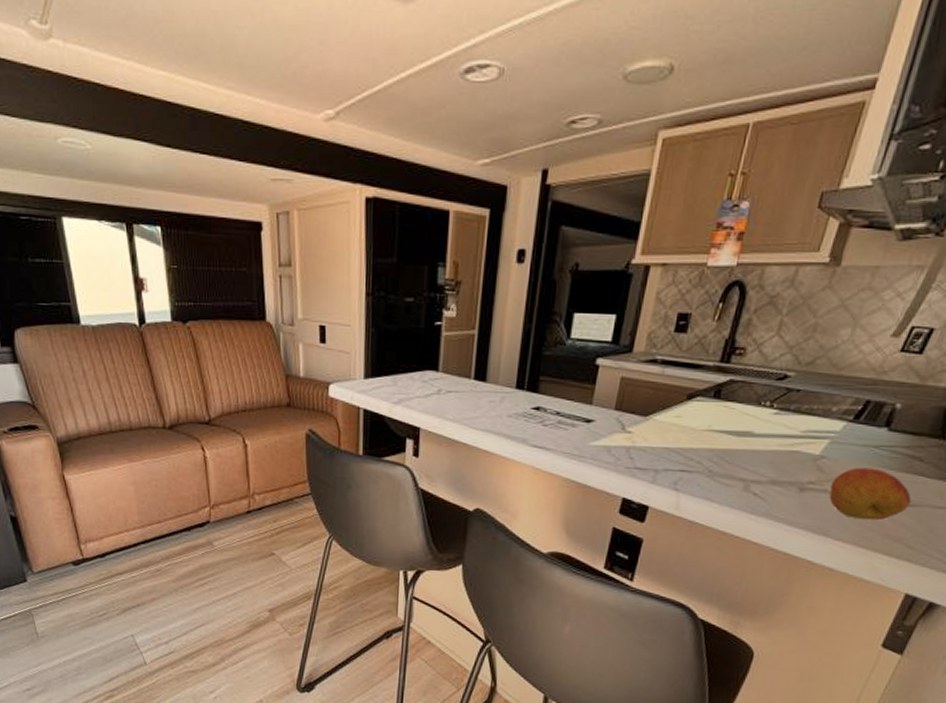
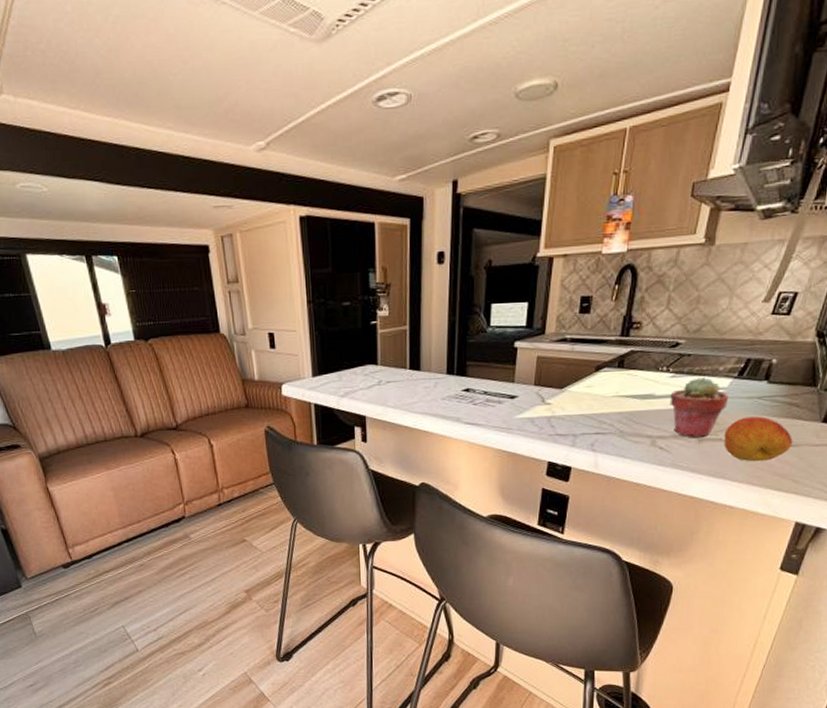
potted succulent: none [770,417,840,486] -> present [670,377,728,437]

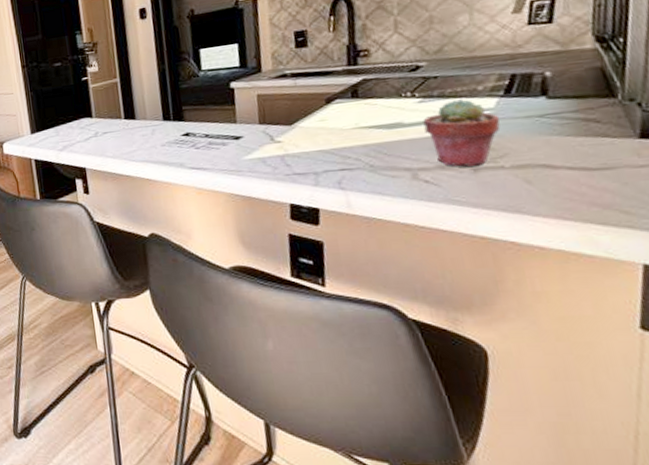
fruit: present [724,416,793,462] -> none [505,137,606,191]

